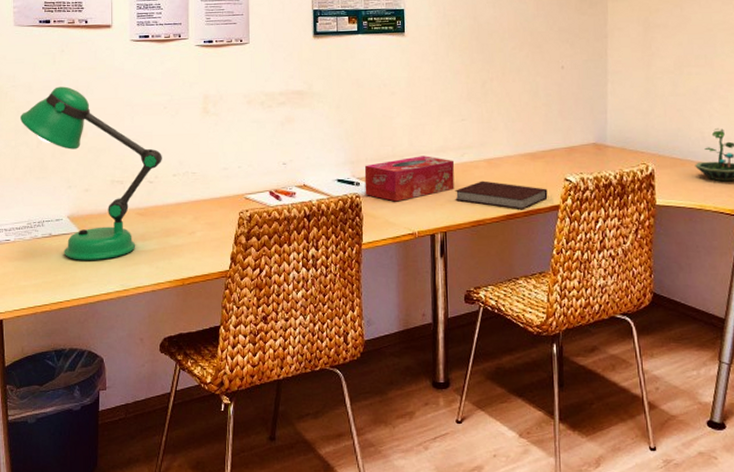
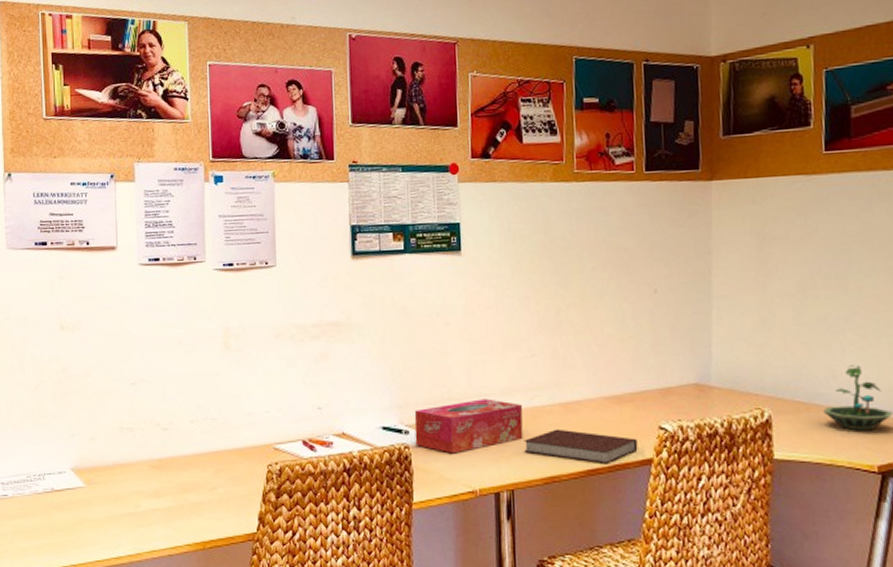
desk lamp: present [20,86,162,260] -> none [16,318,177,519]

